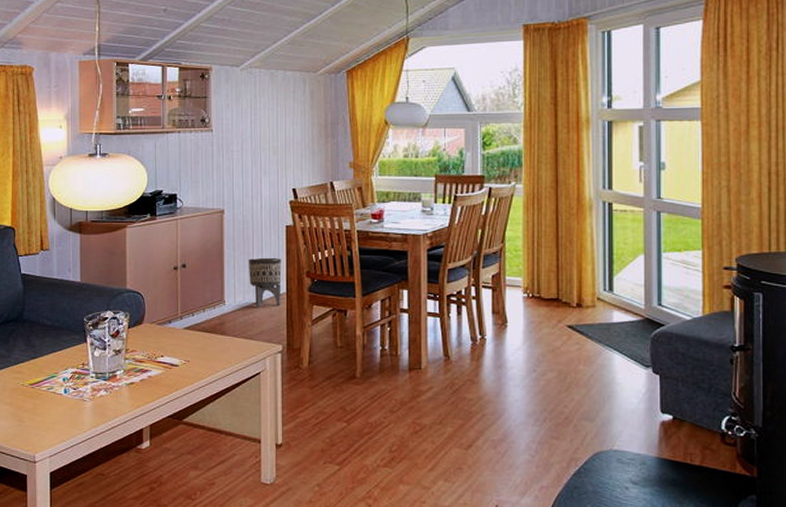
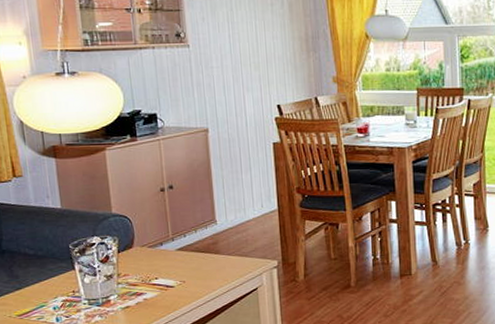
planter: present [248,258,282,307] -> none [236,176,273,224]

